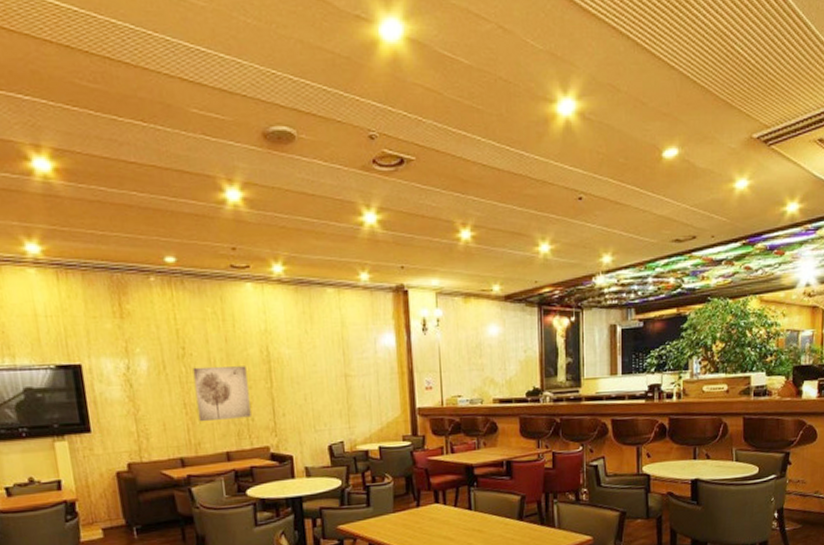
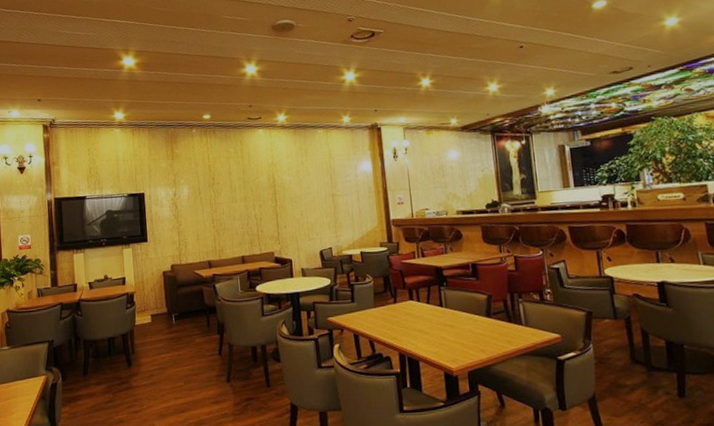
wall art: present [193,366,251,422] -> none [219,190,261,233]

